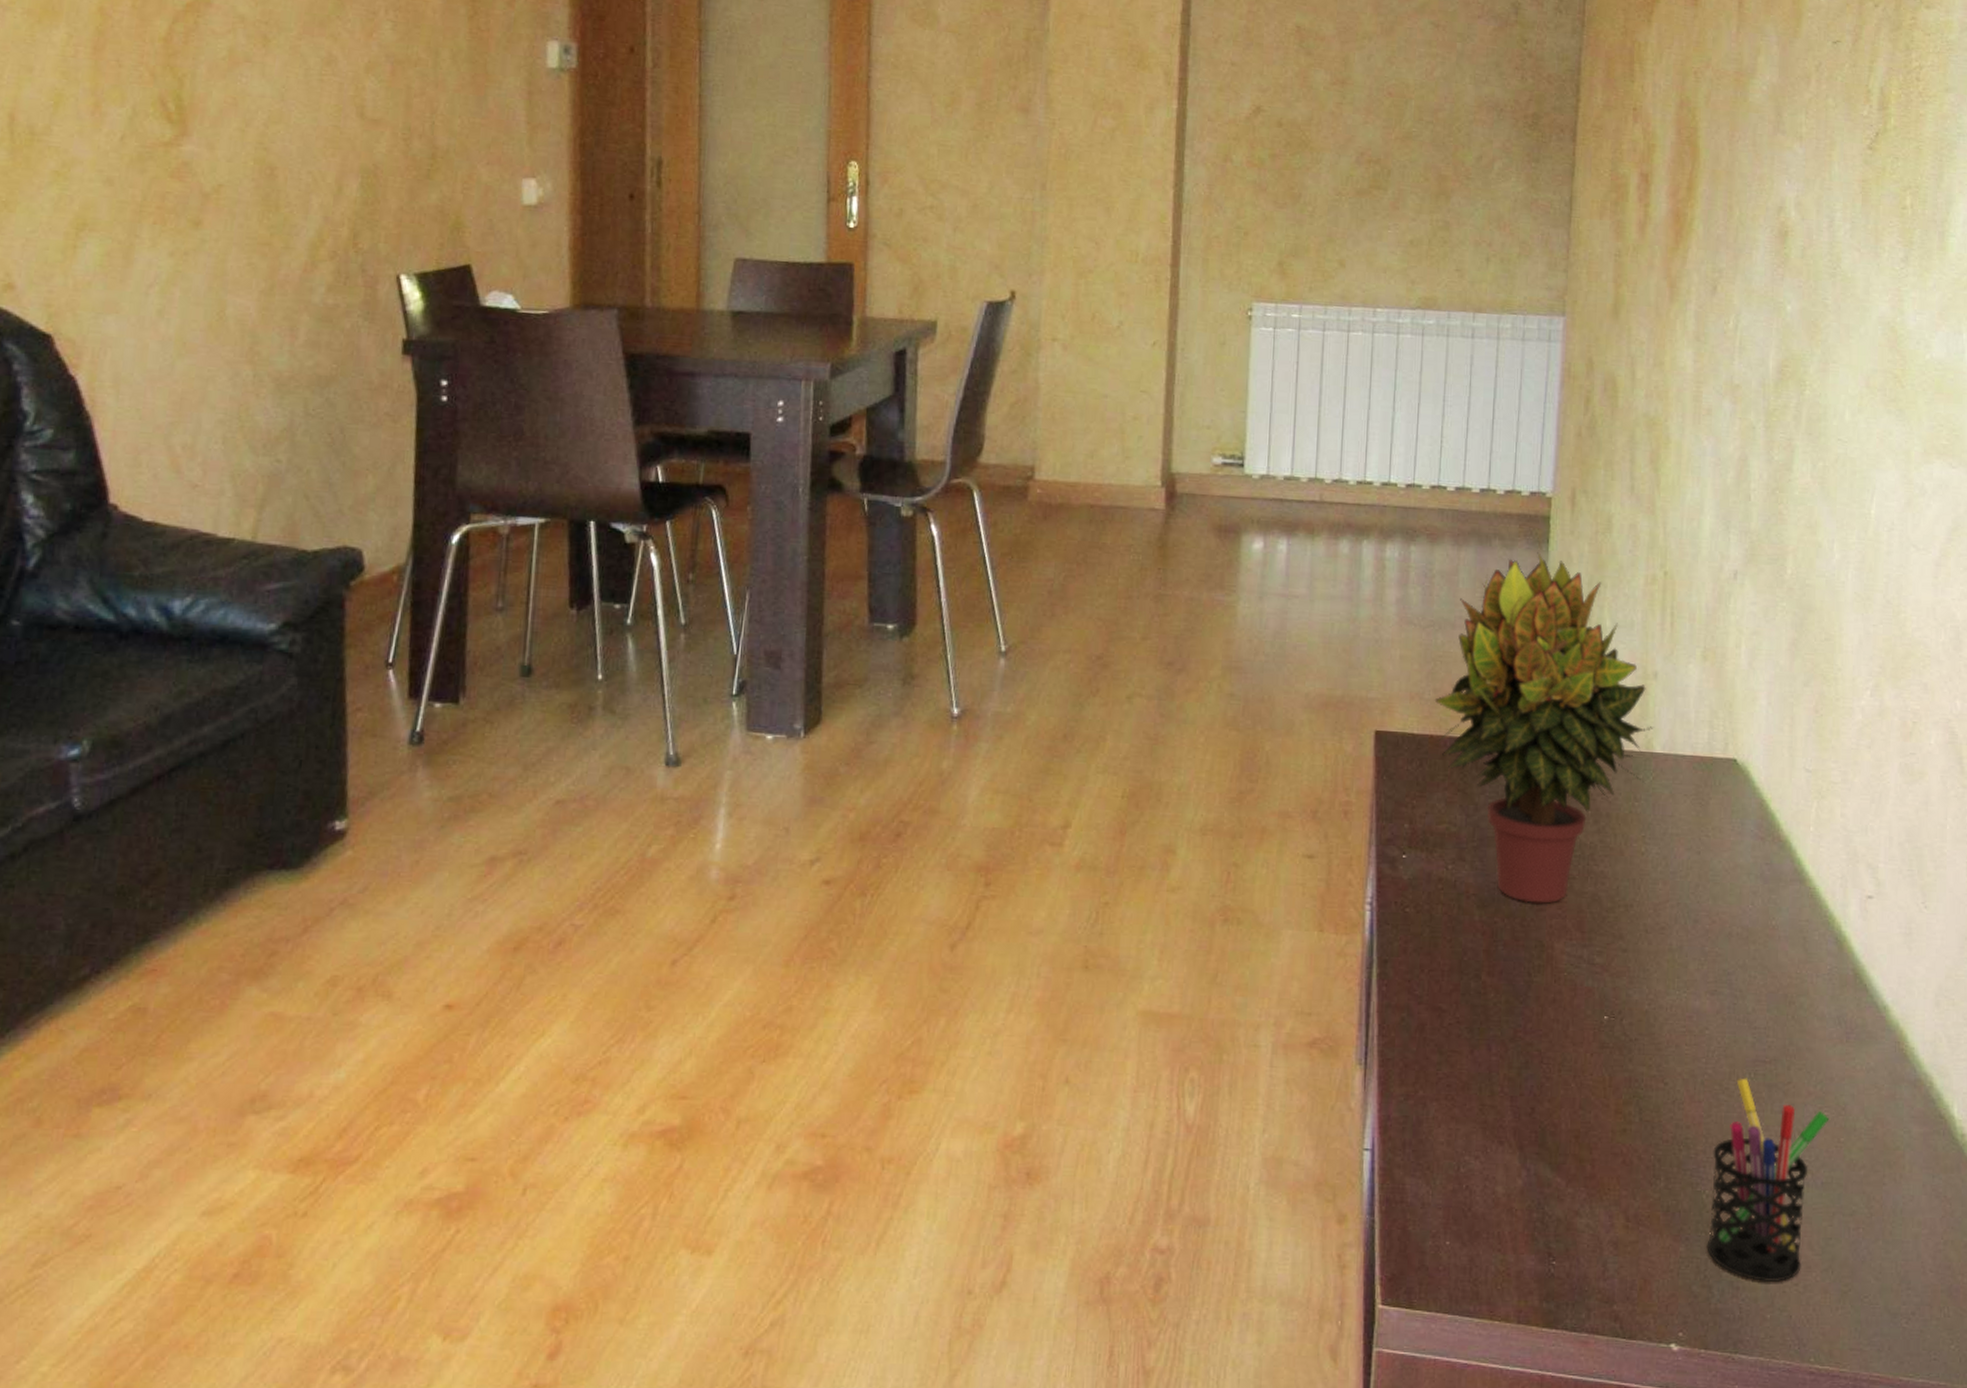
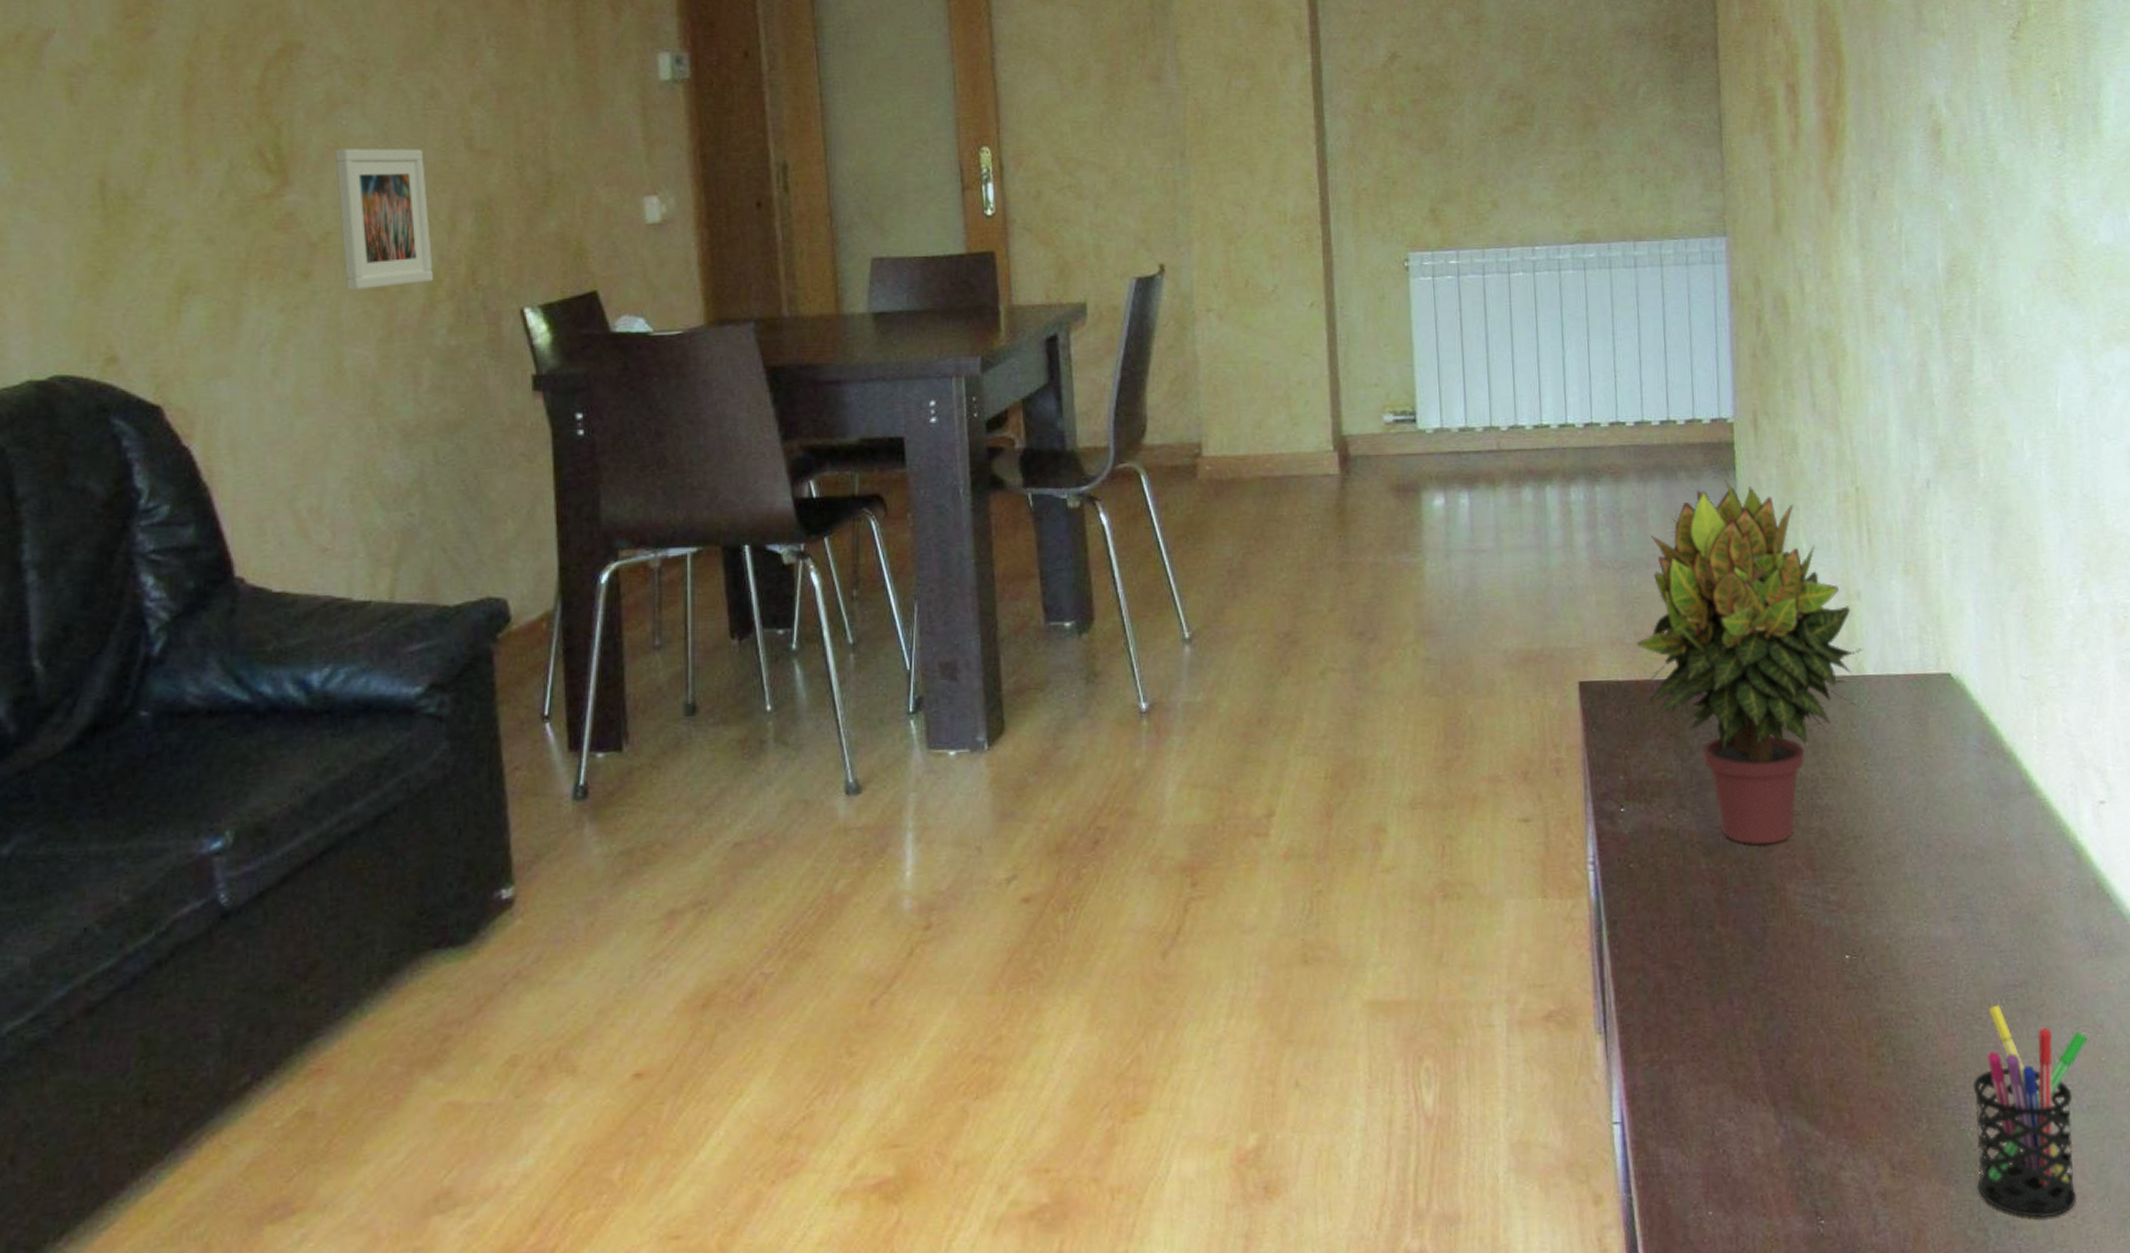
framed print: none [232,105,318,243] -> present [335,149,434,291]

